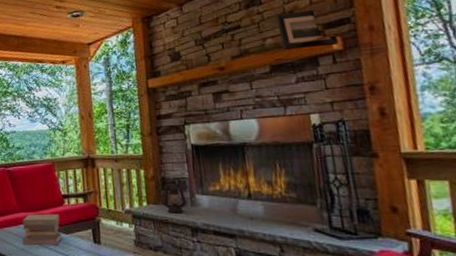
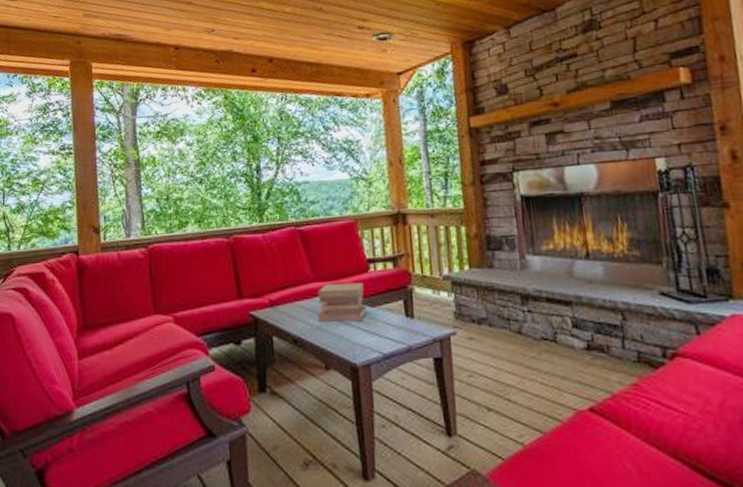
lantern: present [163,178,186,214] -> none [488,236,515,279]
picture frame: present [275,10,339,50] -> none [616,36,687,83]

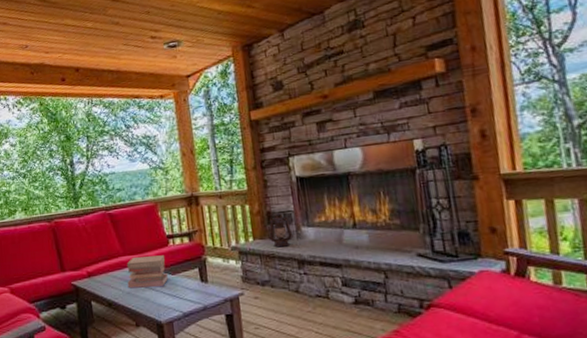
lantern: none [488,236,515,279] -> present [269,212,292,248]

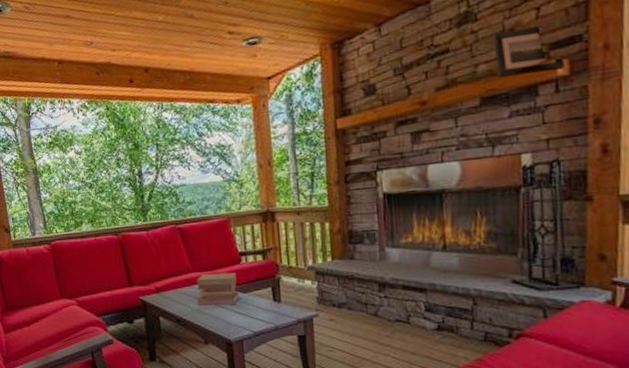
lantern: present [269,212,292,248] -> none [349,231,375,269]
picture frame: none [378,31,441,74] -> present [492,26,565,78]

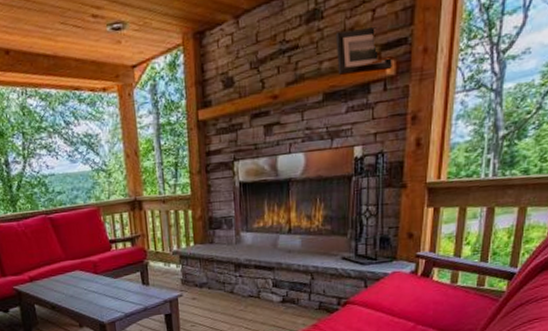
books: present [196,272,240,306] -> none [69,259,111,292]

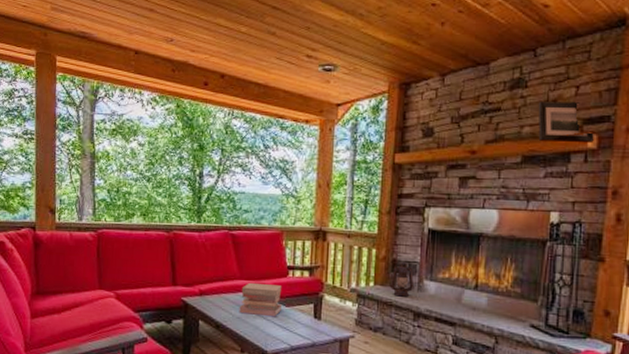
books: none [69,259,111,292] -> present [239,282,283,317]
lantern: none [209,217,231,252] -> present [391,261,414,297]

